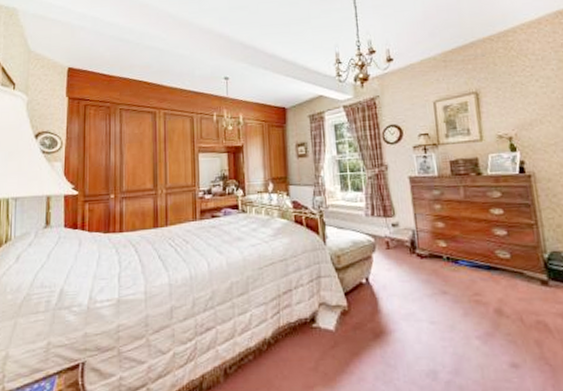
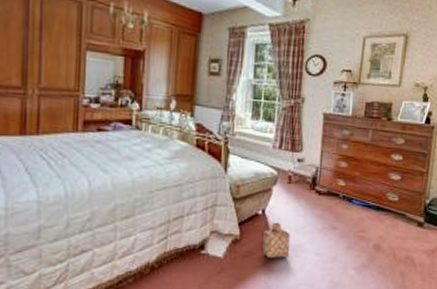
basket: none [371,291,402,329] -> present [262,223,290,258]

